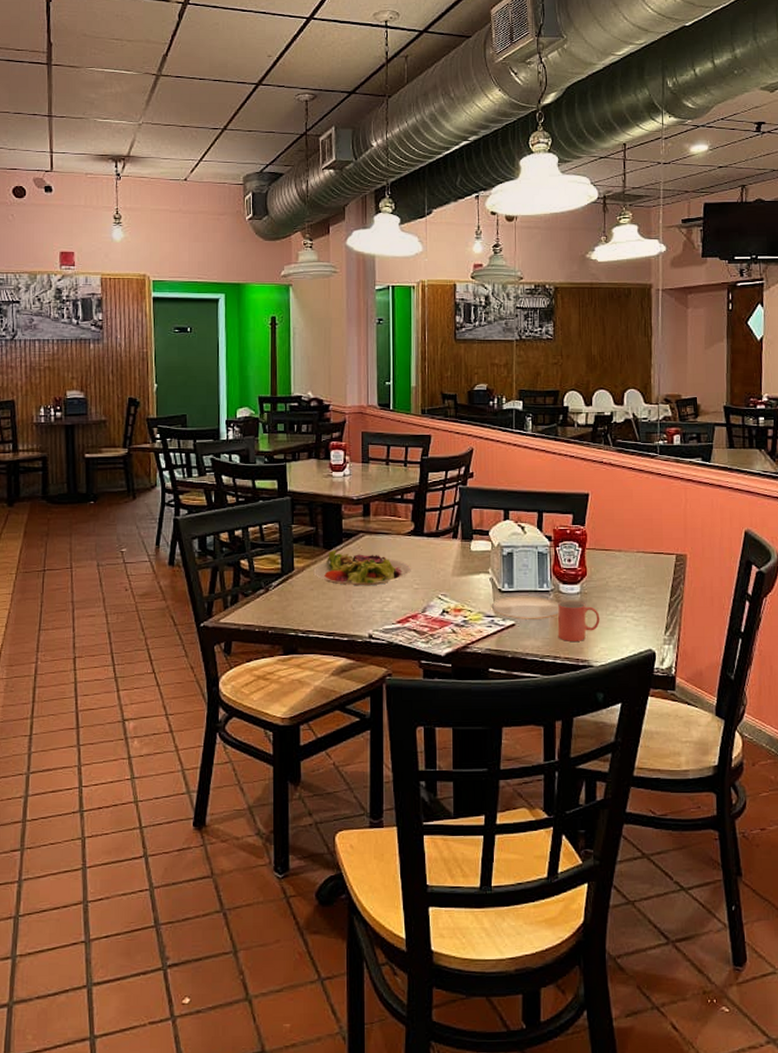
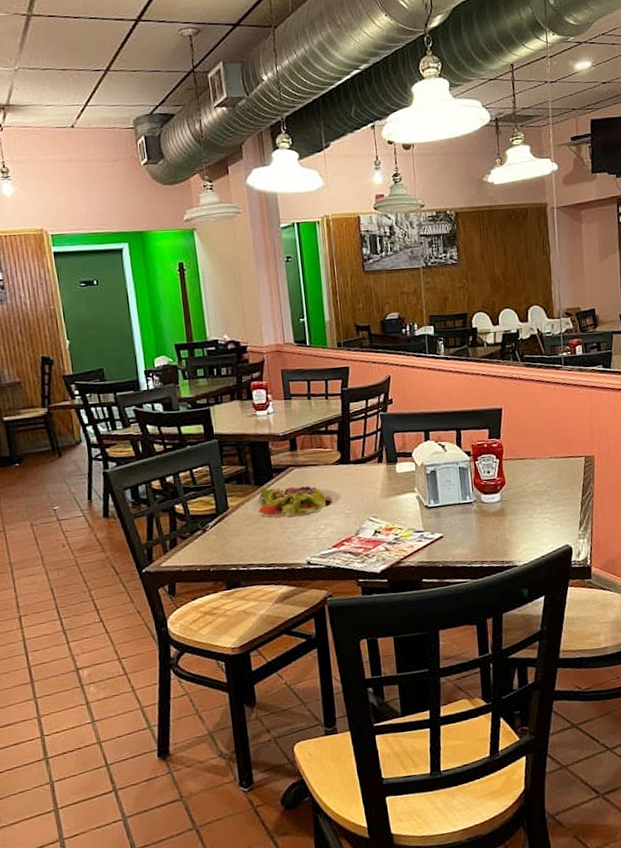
plate: present [491,596,560,619] -> none [419,508,483,532]
mug: present [557,600,600,641] -> none [481,508,520,547]

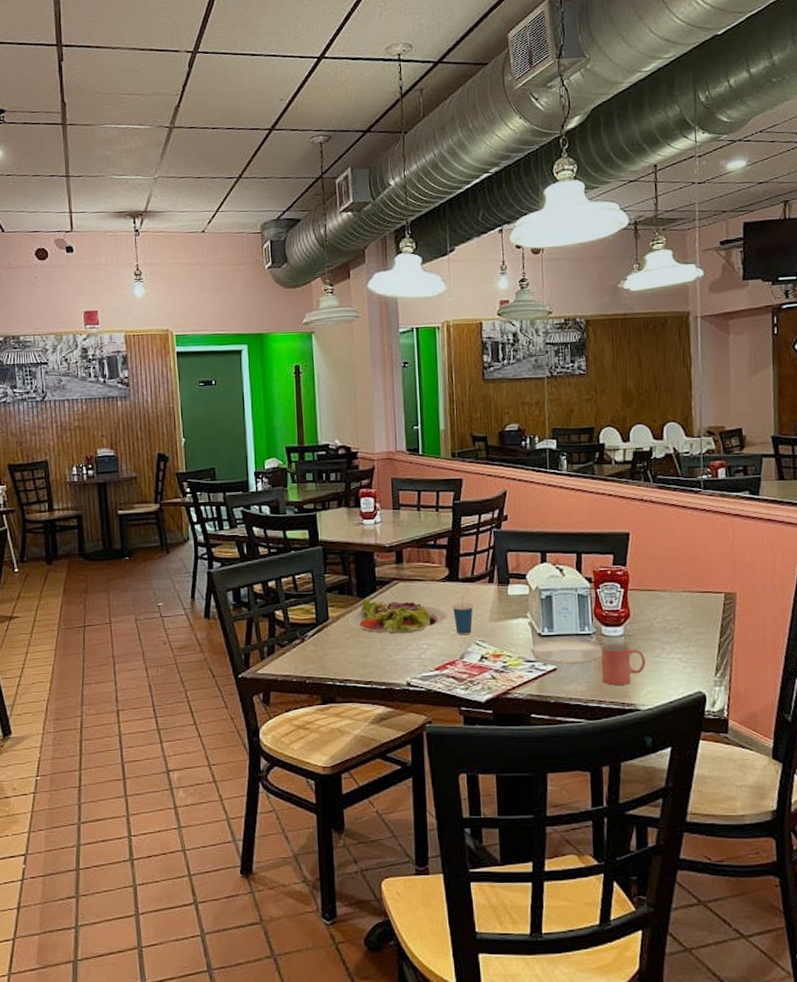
cup: none [345,471,365,514] -> present [452,590,473,635]
plate: none [419,508,483,532] -> present [531,639,603,664]
mug: none [481,508,520,547] -> present [600,643,646,685]

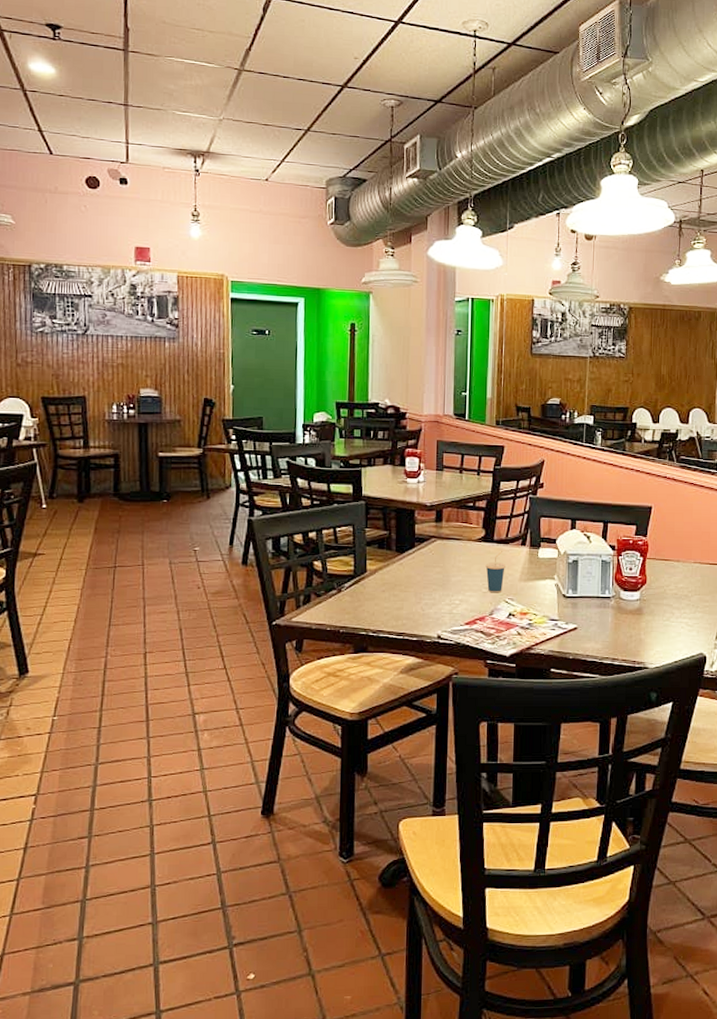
salad plate: present [348,599,447,634] -> none [385,554,480,589]
plate: present [531,639,603,664] -> none [555,601,620,624]
mug: present [600,643,646,685] -> none [616,606,657,645]

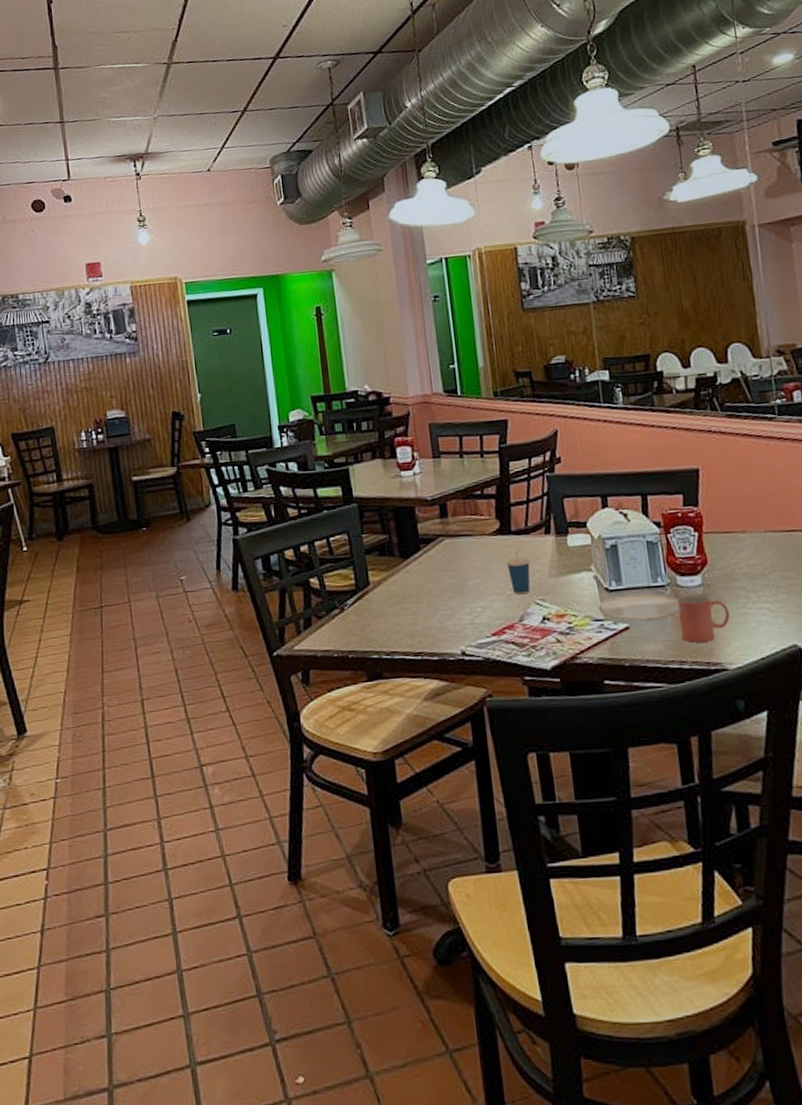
plate: none [555,601,620,624] -> present [598,592,680,621]
mug: none [616,606,657,645] -> present [677,594,730,643]

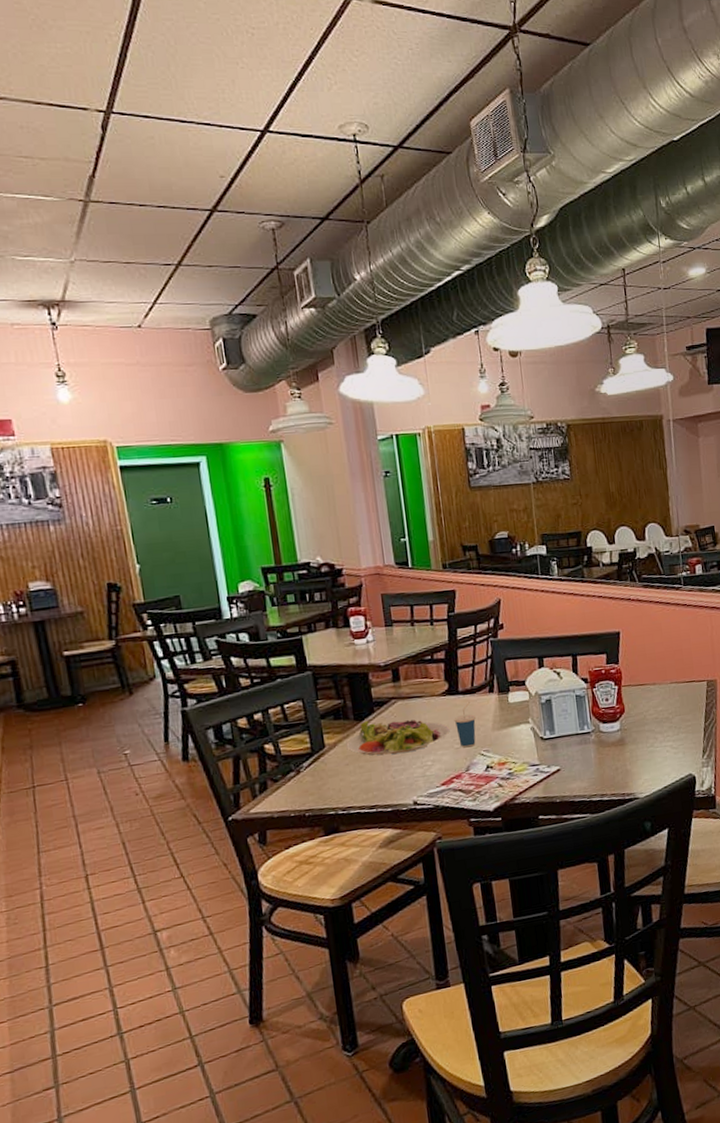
salad plate: none [391,559,502,598] -> present [346,719,450,756]
plate: present [598,592,680,621] -> none [534,739,602,764]
mug: present [677,594,730,643] -> none [600,737,642,779]

